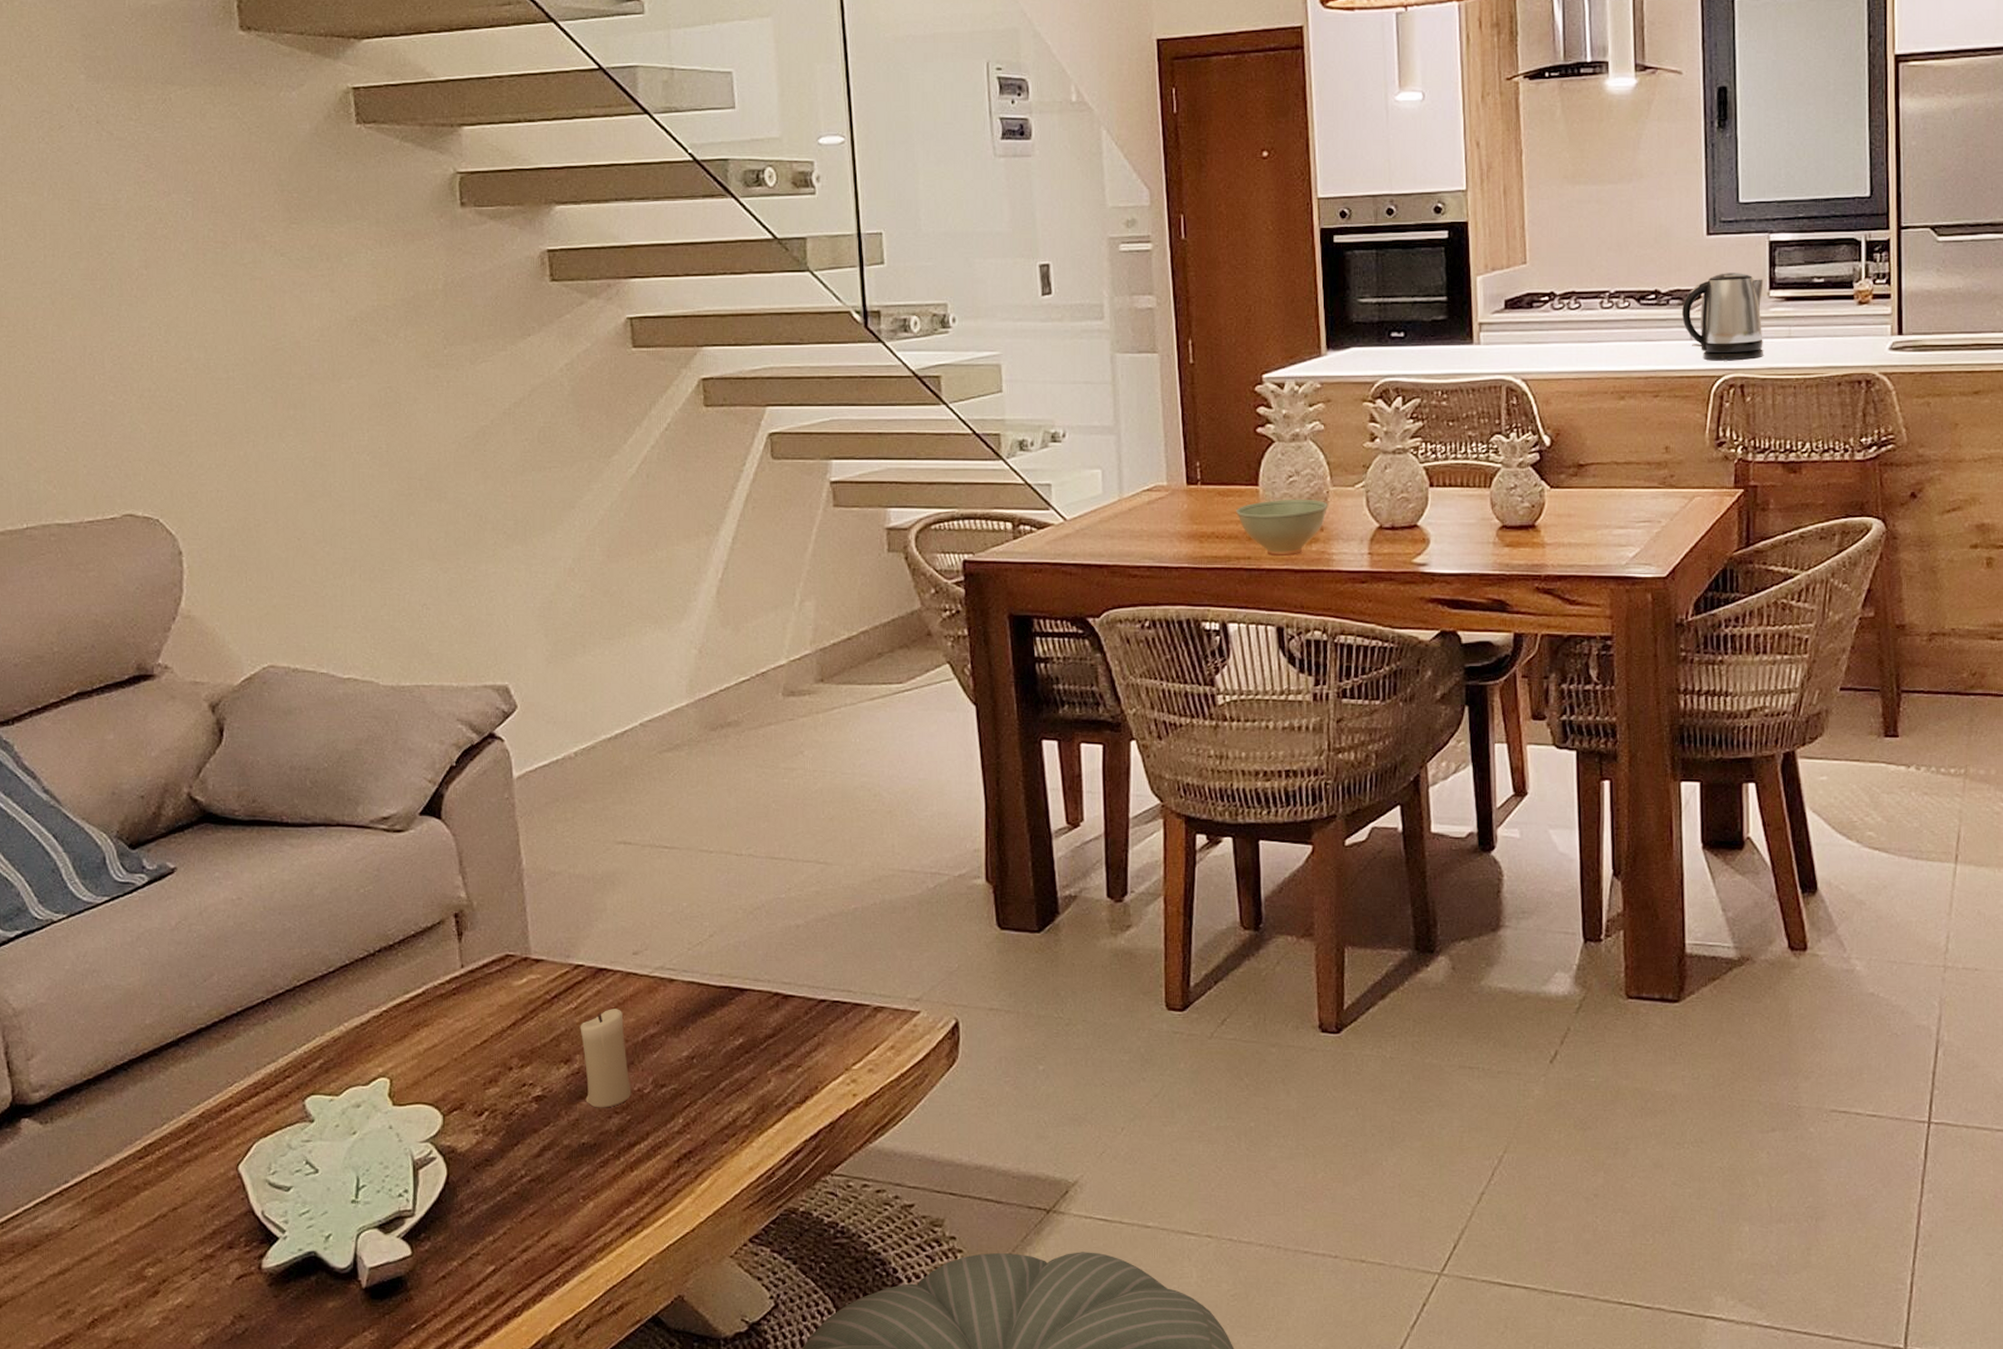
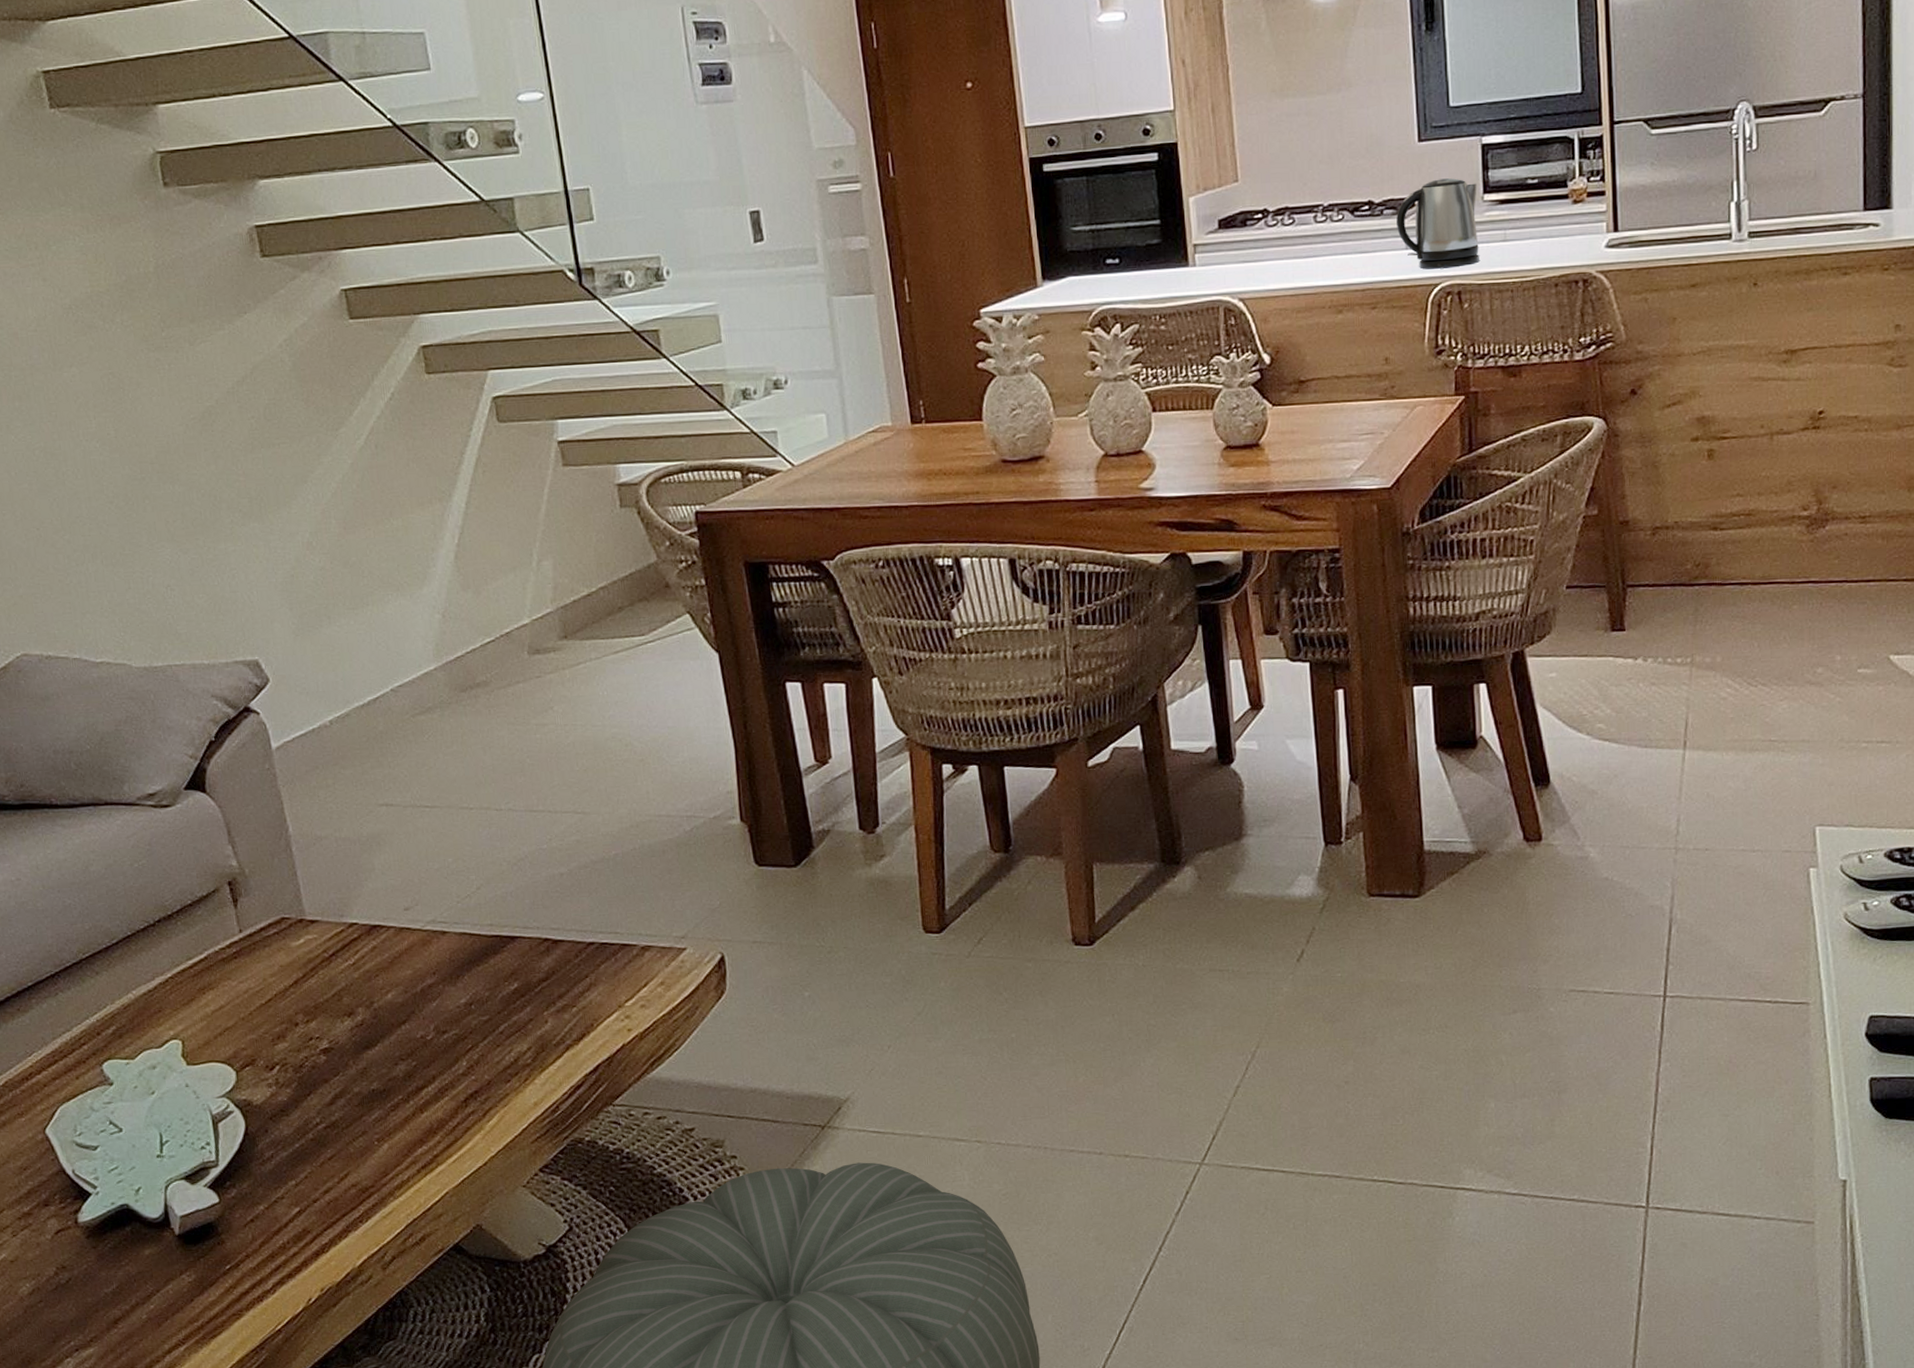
candle: present [580,1009,632,1108] -> none [359,962,415,1056]
bowl: present [1236,500,1328,556] -> none [962,431,1053,489]

